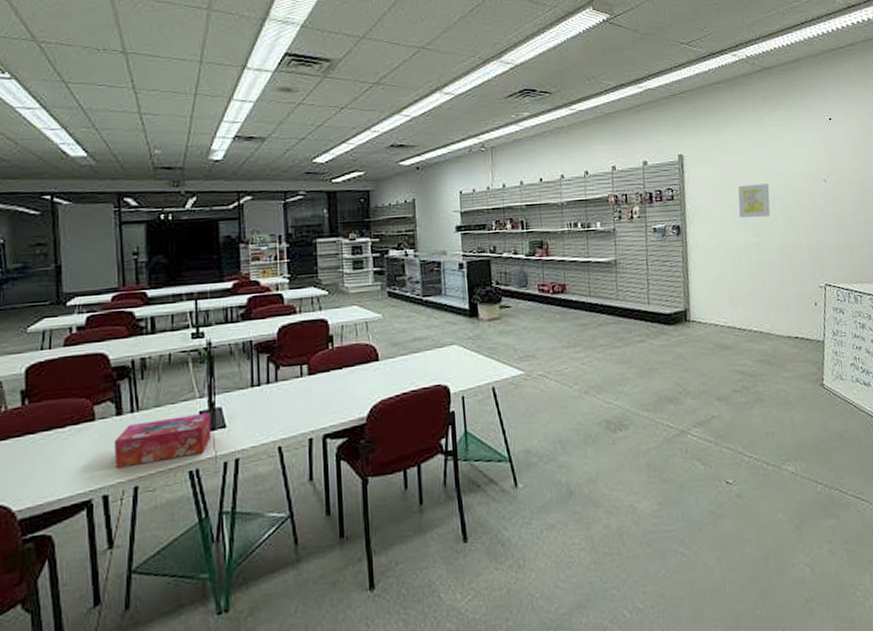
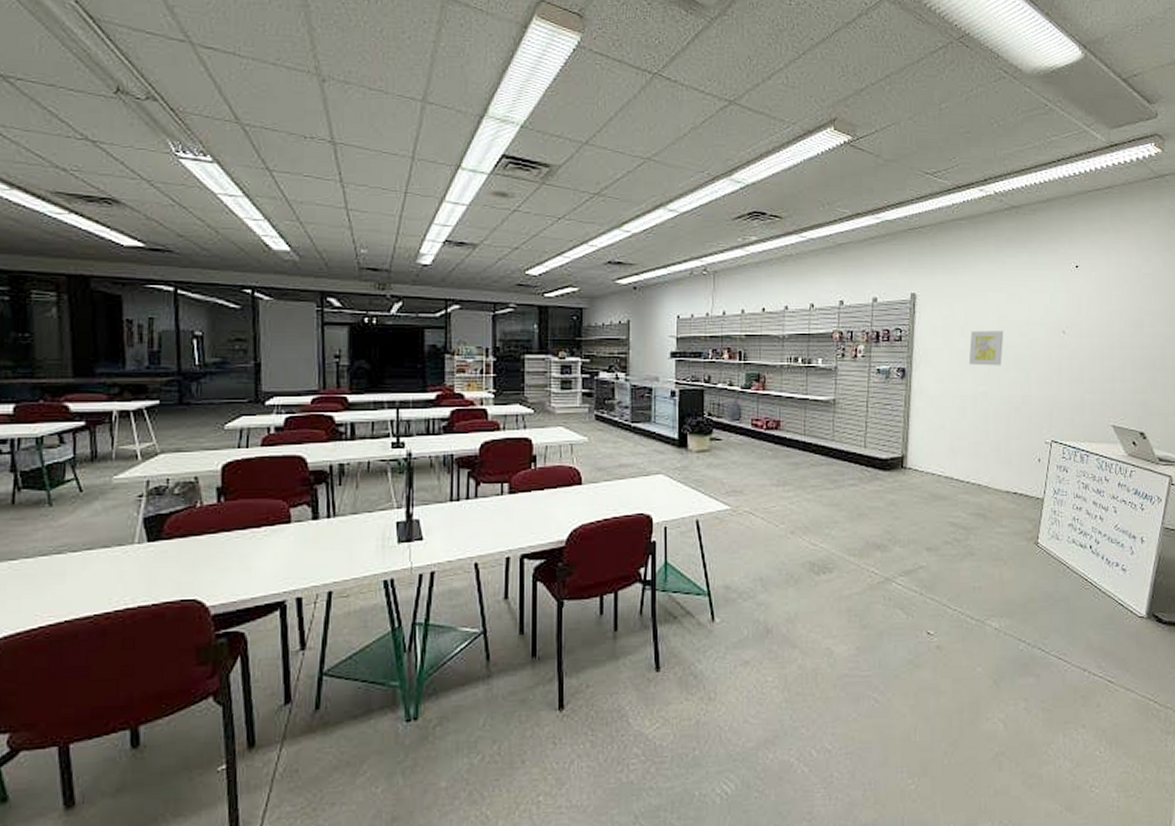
tissue box: present [114,412,211,469] -> none [309,523,408,573]

